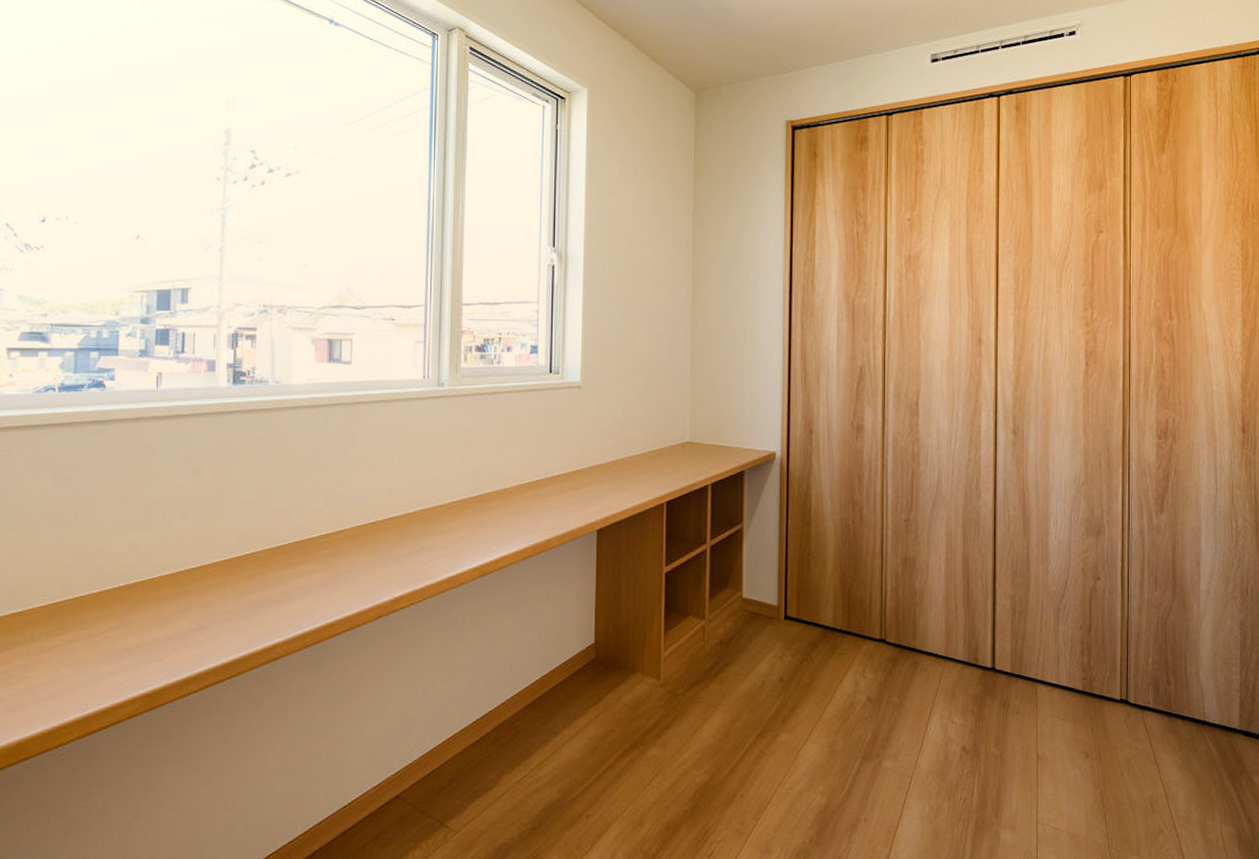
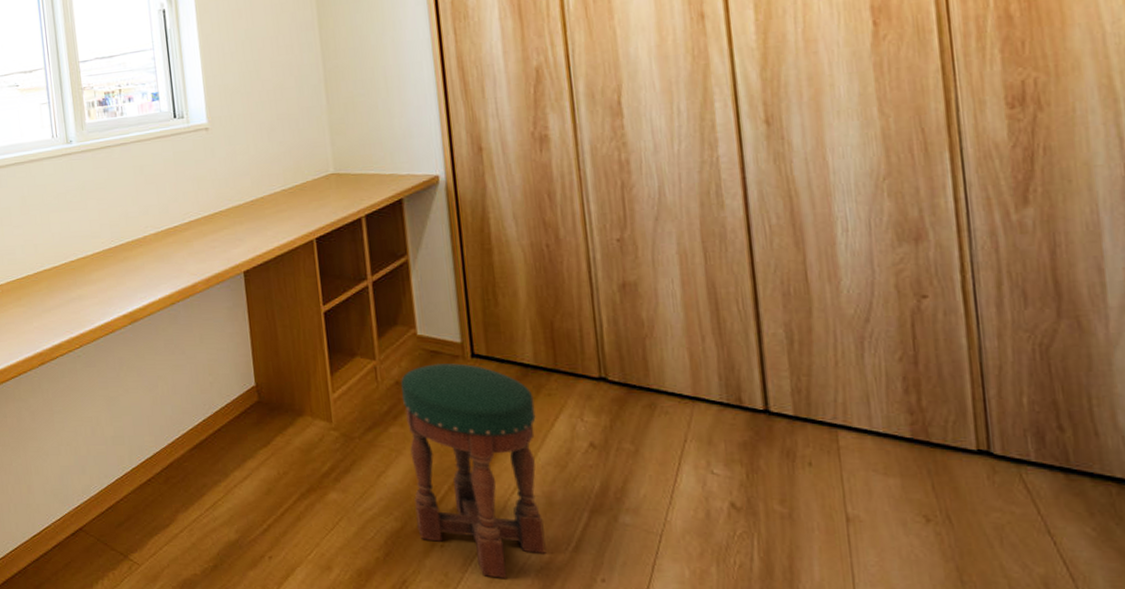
stool: none [723,624,829,824] -> present [401,363,547,578]

